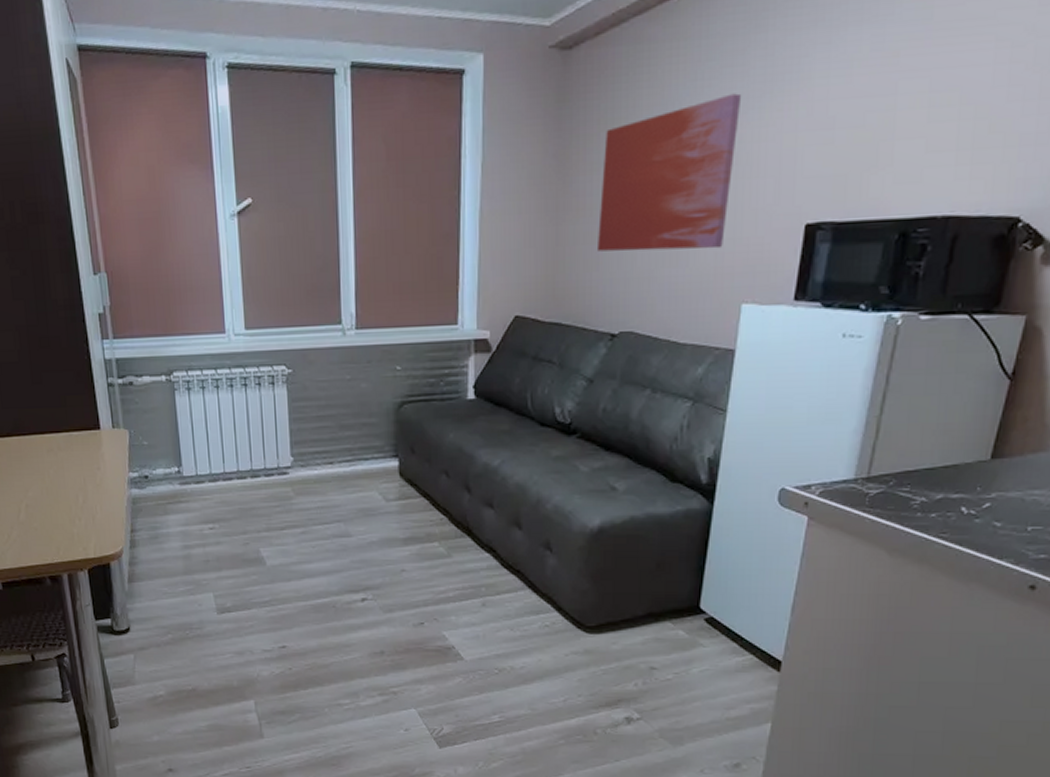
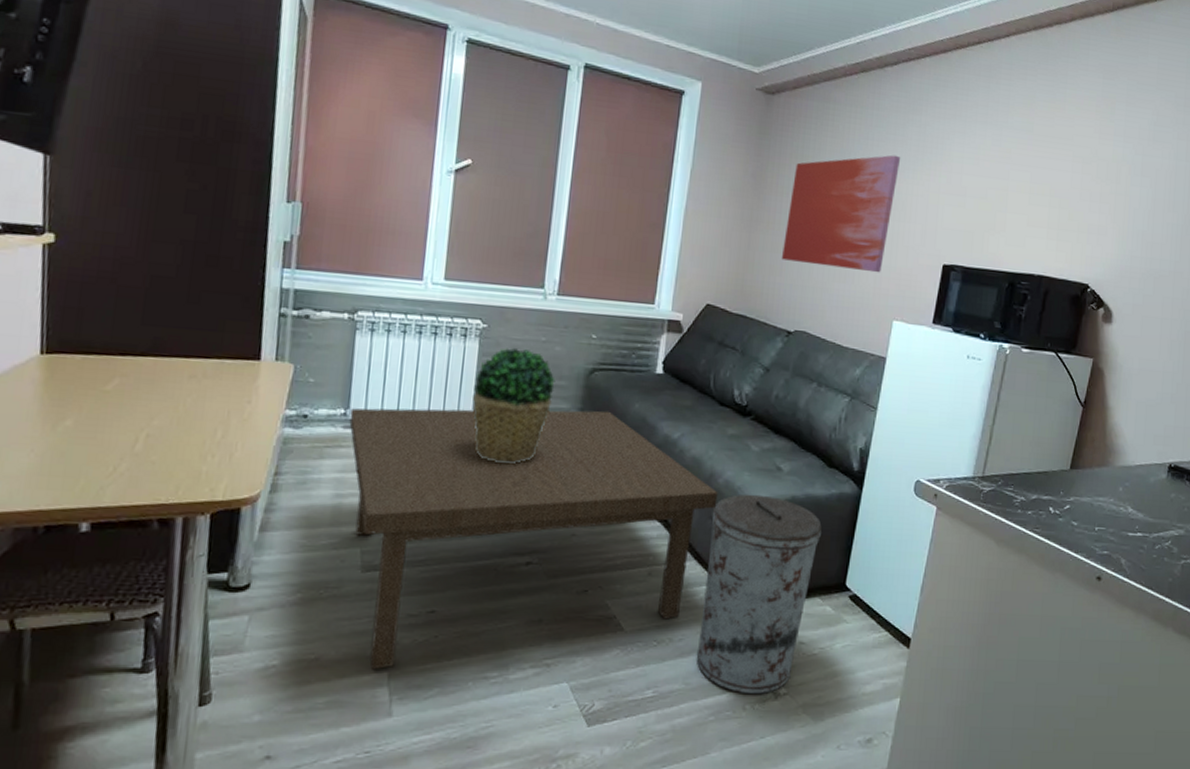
coffee table: none [183,444,547,699] -> present [349,408,718,670]
potted plant: none [289,389,366,505] -> present [473,347,556,464]
trash can: none [540,517,667,720] -> present [696,494,822,695]

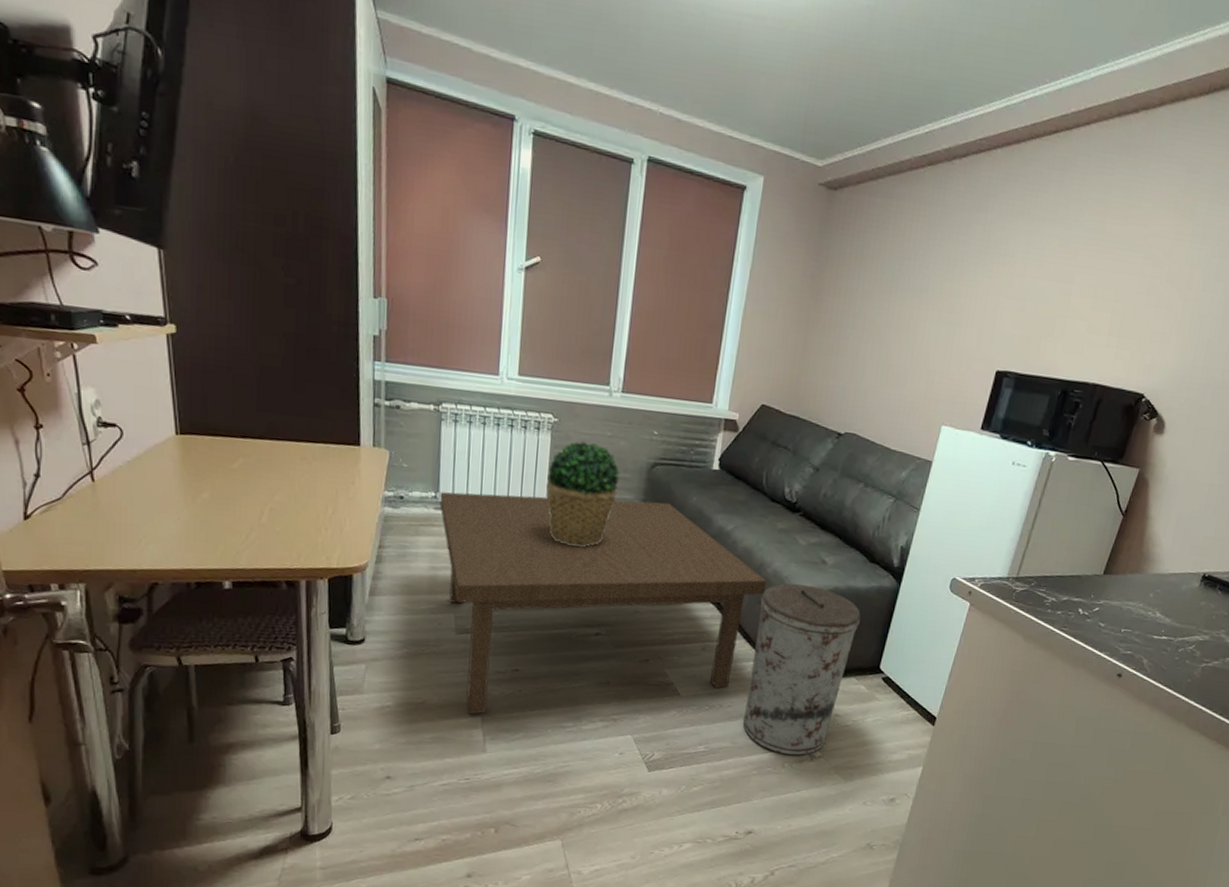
wall art: present [782,155,901,273] -> none [836,255,963,378]

